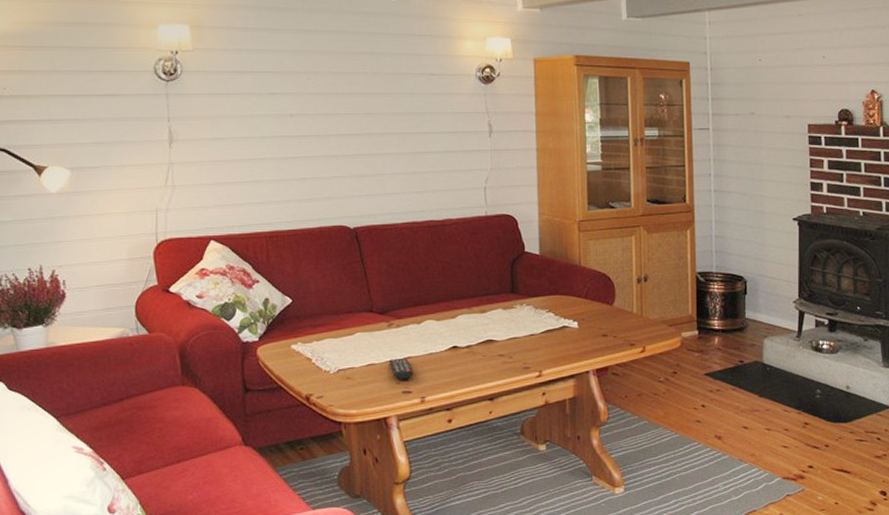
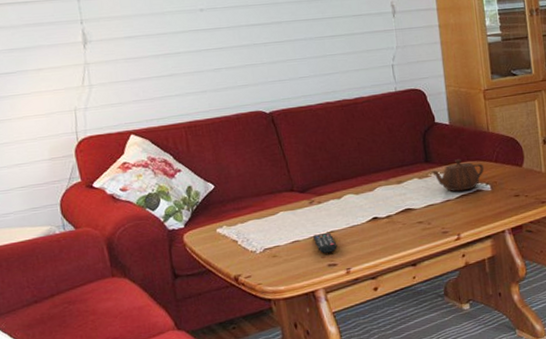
teapot: none [517,292,573,326] -> present [431,159,485,192]

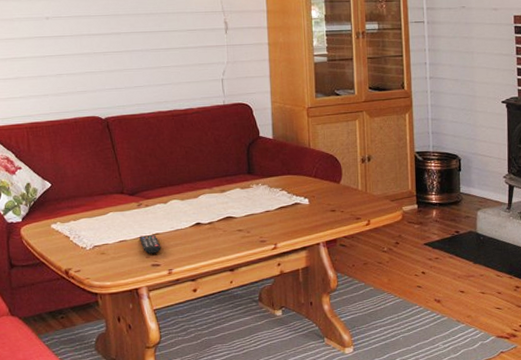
teapot: present [431,159,485,192] -> none [253,173,304,204]

